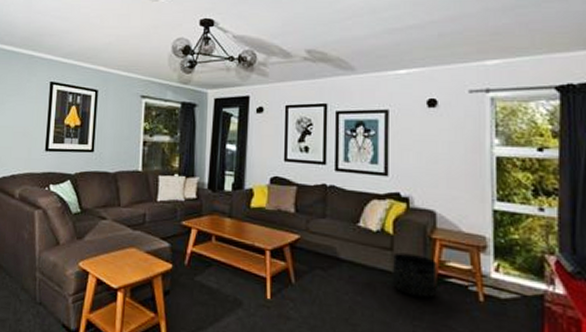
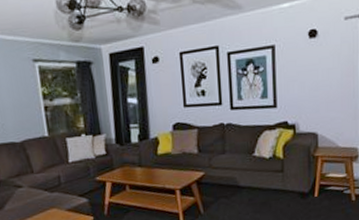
basket: present [392,252,439,299] -> none [283,171,321,207]

